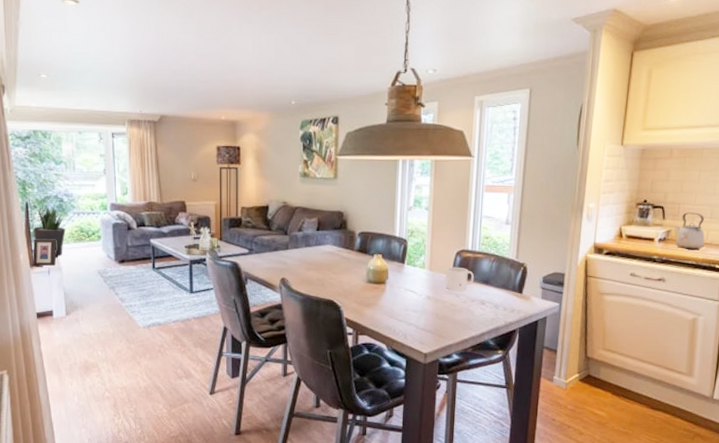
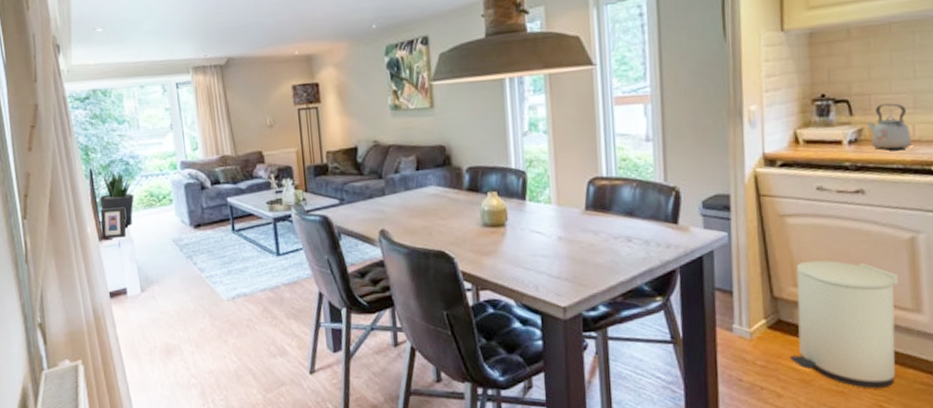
mug: present [446,266,475,291] -> none [578,198,615,228]
pedal bin: none [592,331,681,431] -> present [789,260,899,388]

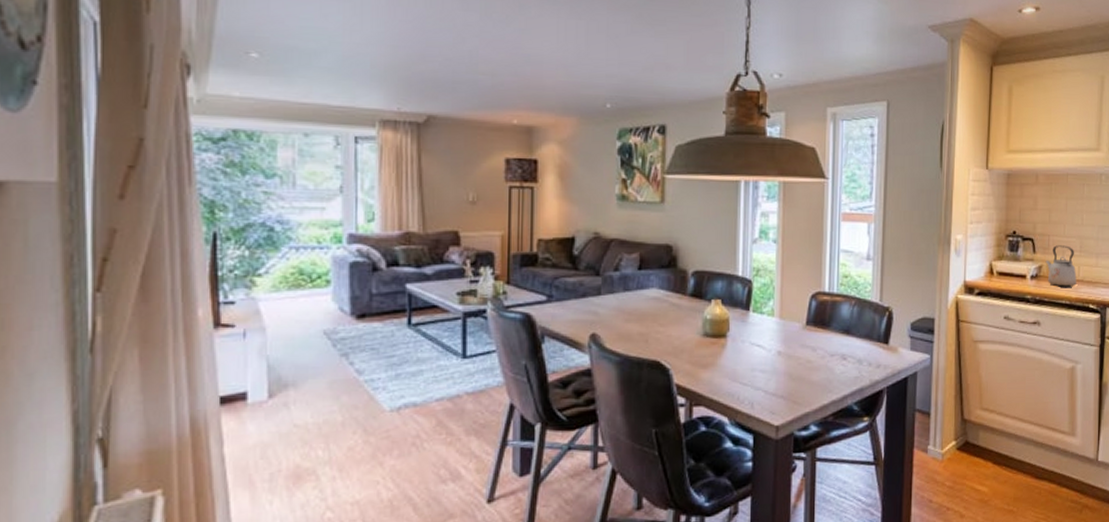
planter: present [99,170,135,227] -> none [222,235,276,312]
picture frame: present [100,207,126,239] -> none [219,285,261,325]
pedal bin: present [789,260,899,388] -> none [972,385,1061,507]

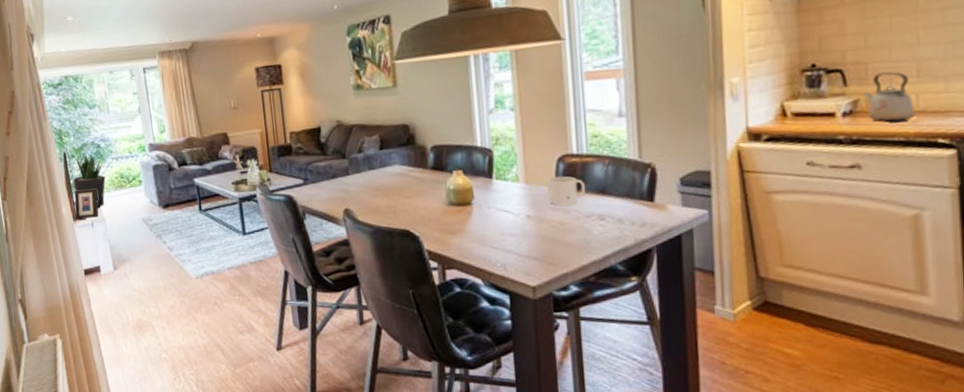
picture frame: none [219,285,261,325] -> present [74,188,99,219]
planter: none [222,235,276,312] -> present [72,153,106,208]
mug: none [800,313,833,344] -> present [547,175,586,207]

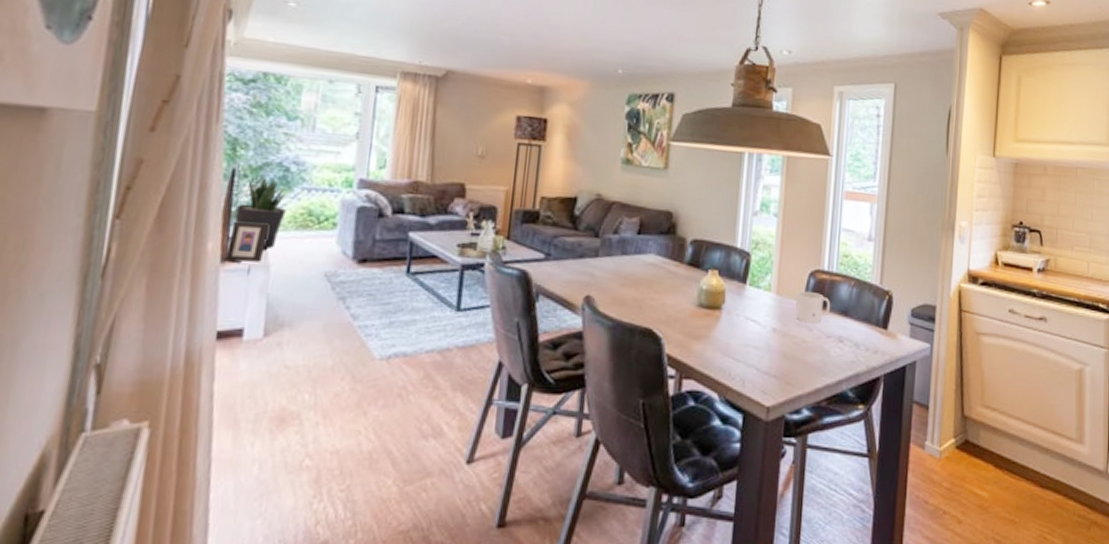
kettle: present [863,72,915,123] -> none [1053,239,1086,284]

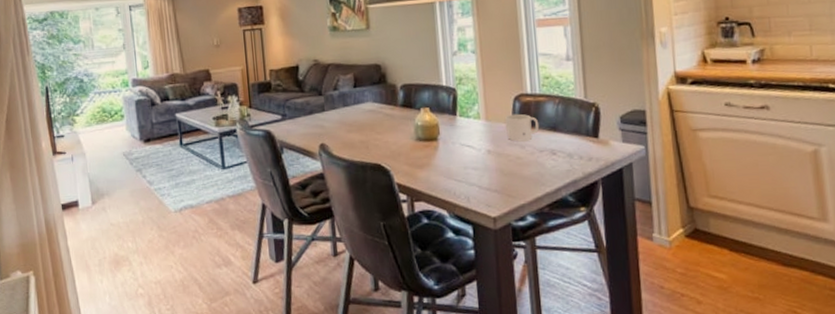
picture frame: present [226,221,270,262] -> none [55,122,79,153]
planter: present [235,173,287,250] -> none [54,87,88,142]

